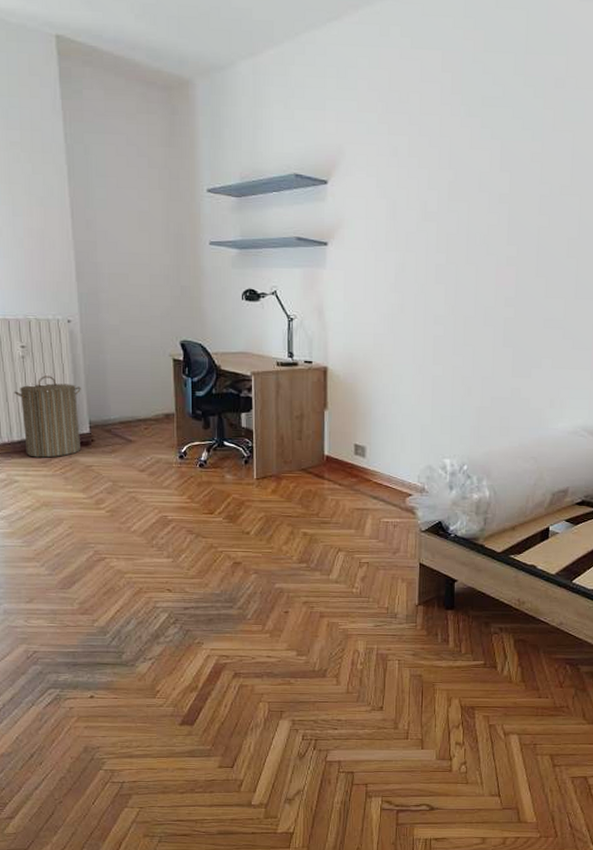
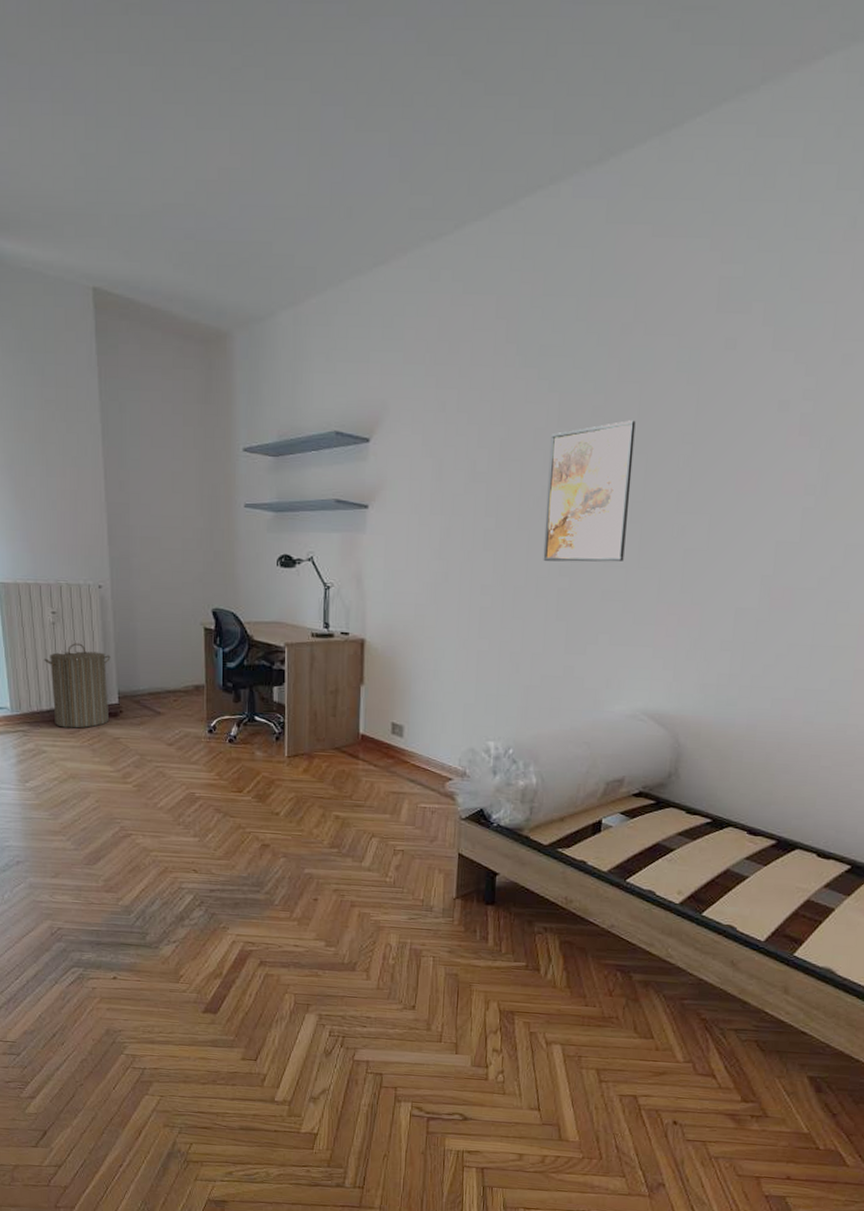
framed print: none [490,165,570,294] -> present [543,420,636,562]

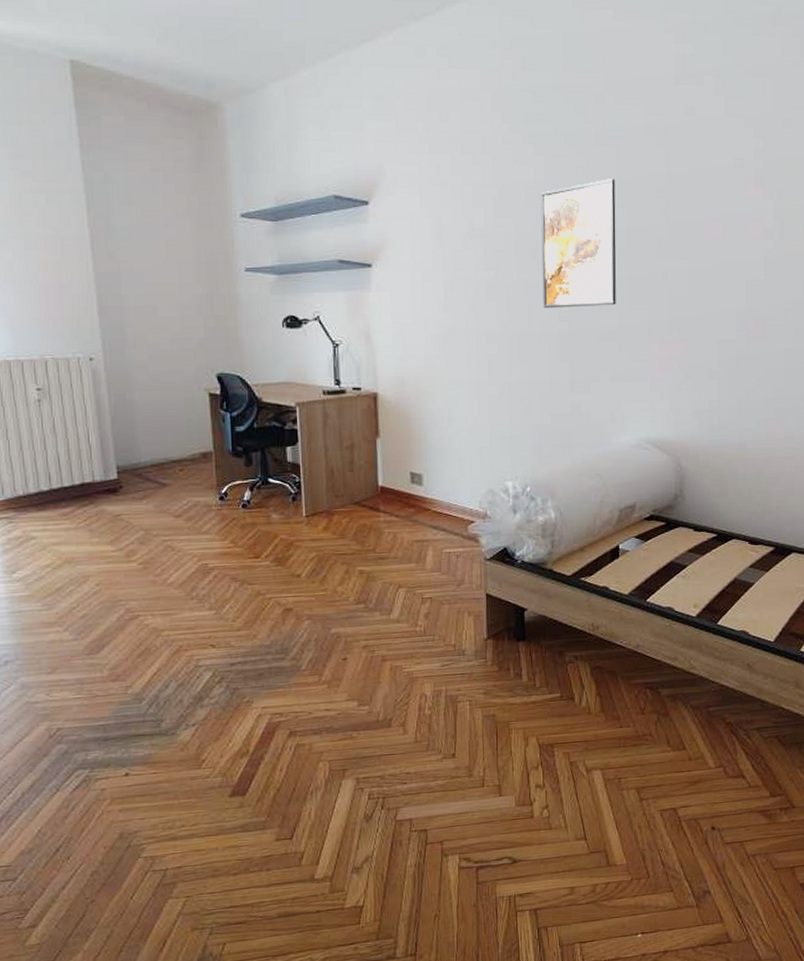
laundry hamper: present [44,643,111,729] -> none [29,419,107,510]

